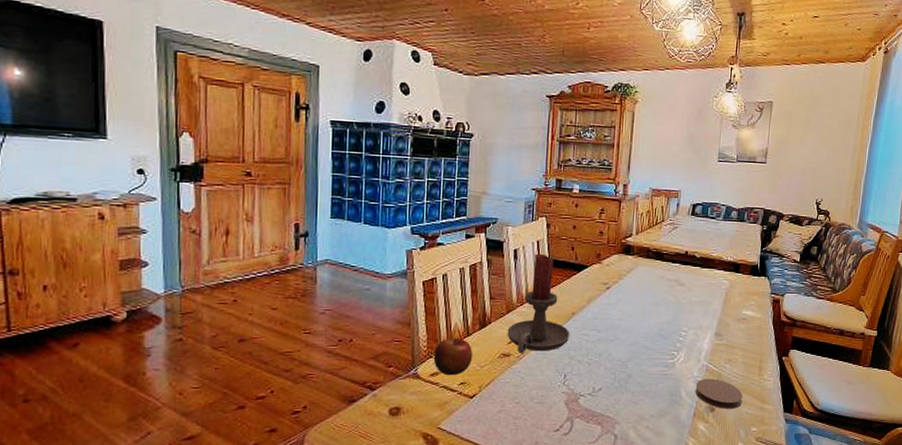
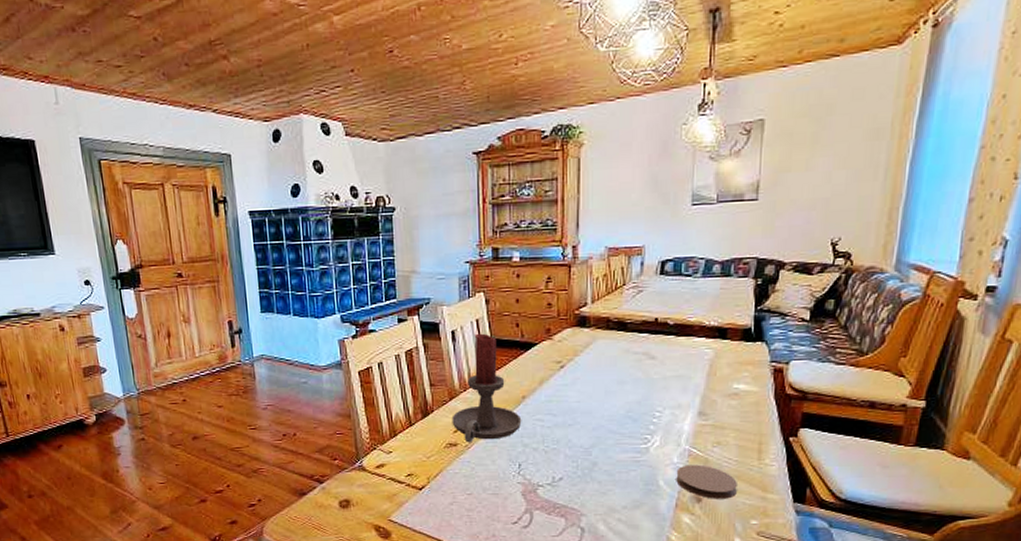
apple: present [433,337,473,376] -> none [377,428,418,468]

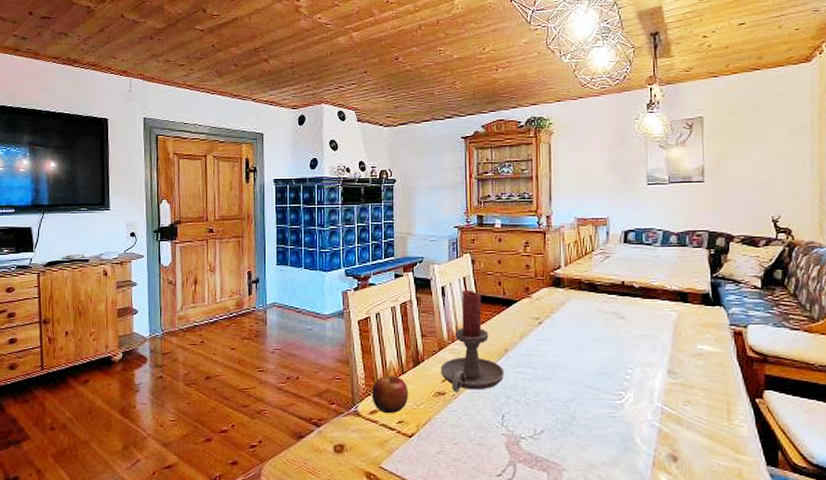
apple: none [377,428,418,468] -> present [371,375,409,414]
coaster: present [676,464,737,499] -> none [651,422,711,459]

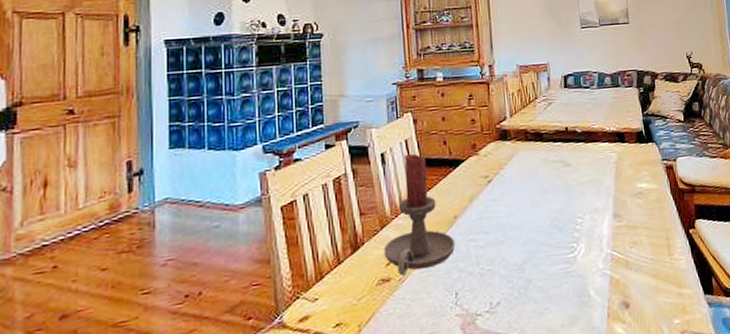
apple: present [371,375,409,414] -> none [300,268,348,318]

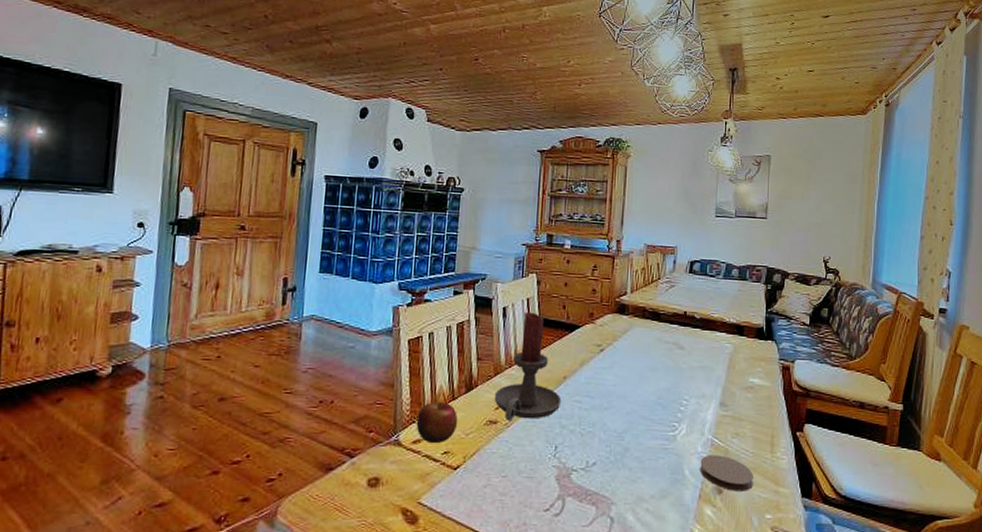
apple: none [300,268,348,318] -> present [416,401,458,444]
coaster: none [603,267,658,303] -> present [700,454,753,491]

